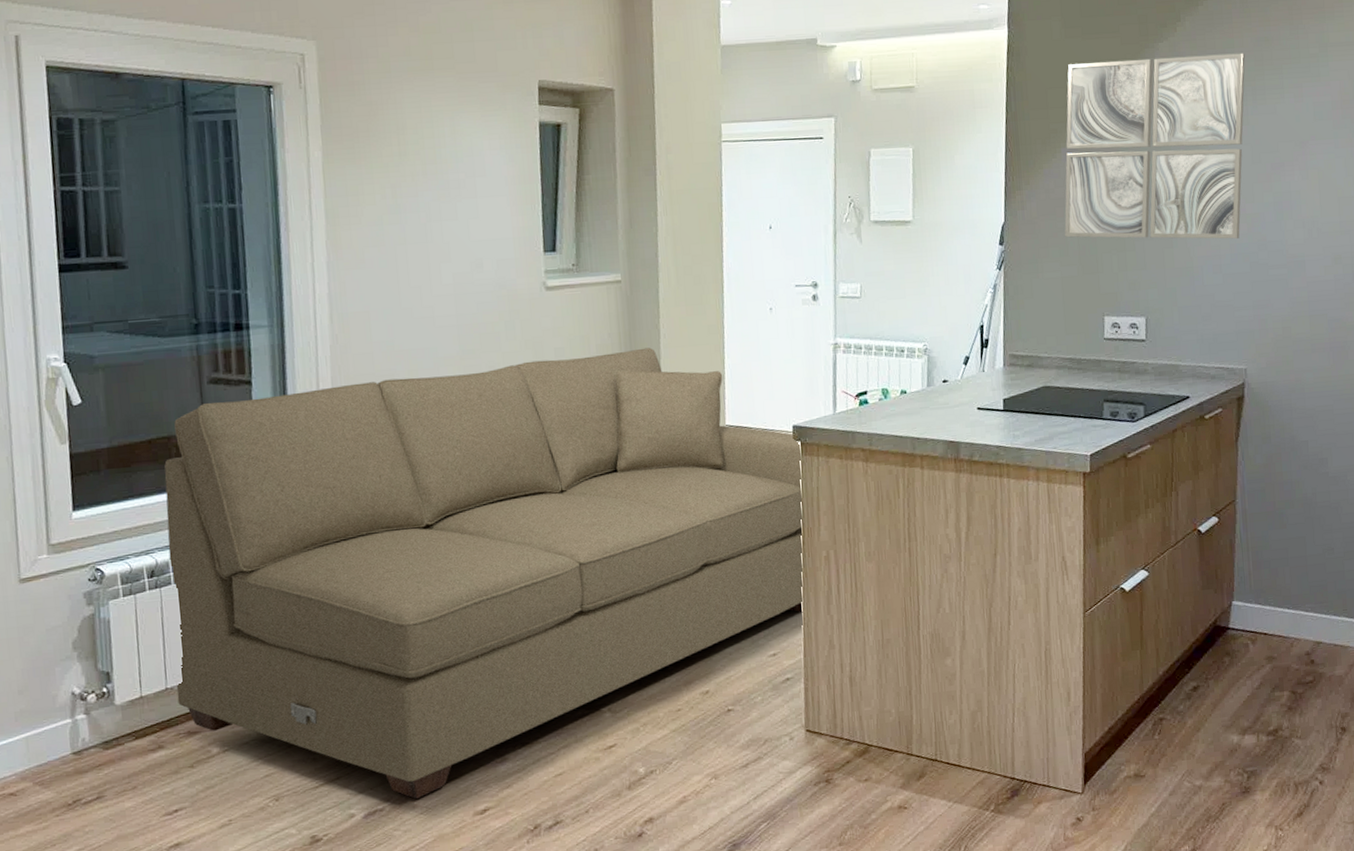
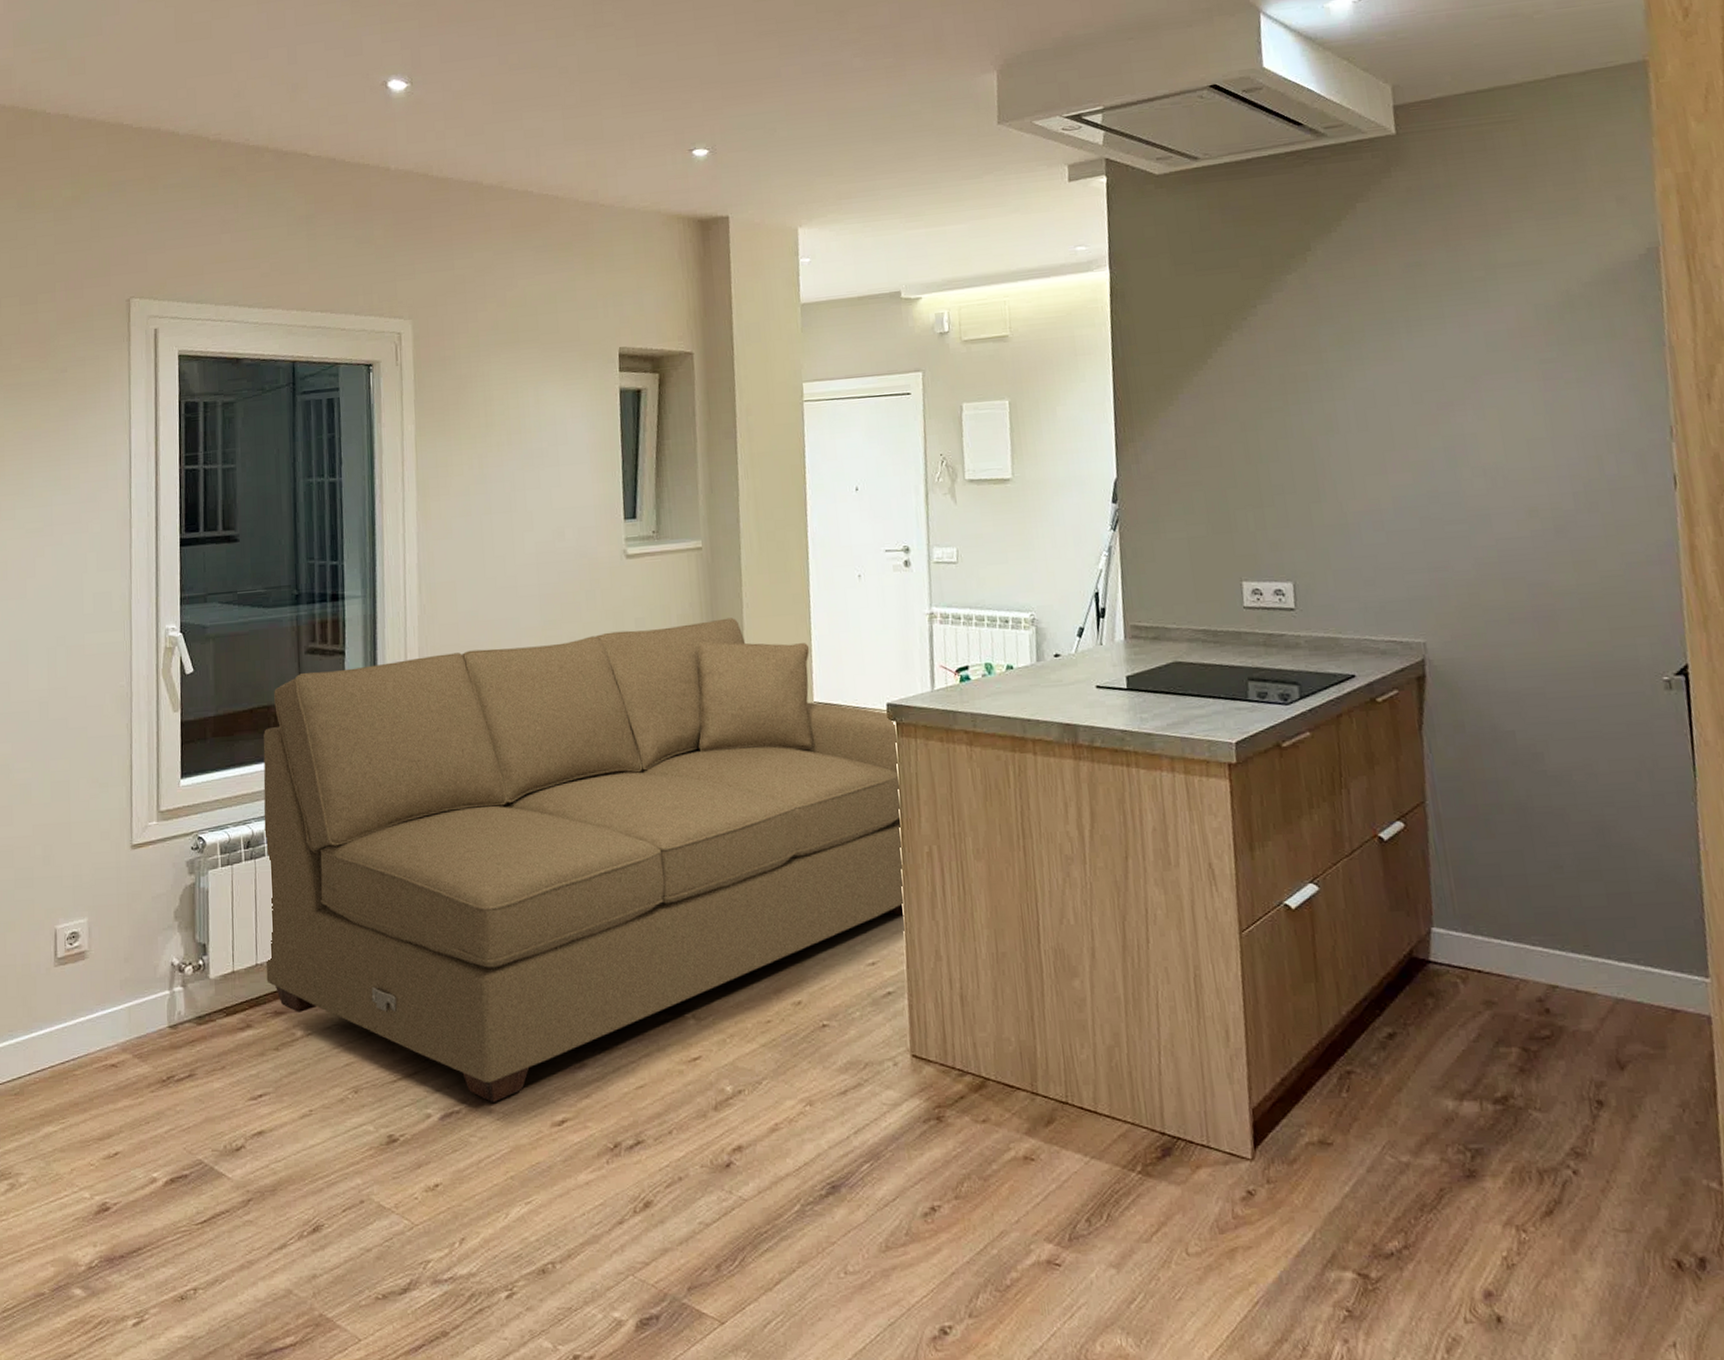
wall art: present [1064,53,1246,239] -> none [1180,281,1404,493]

